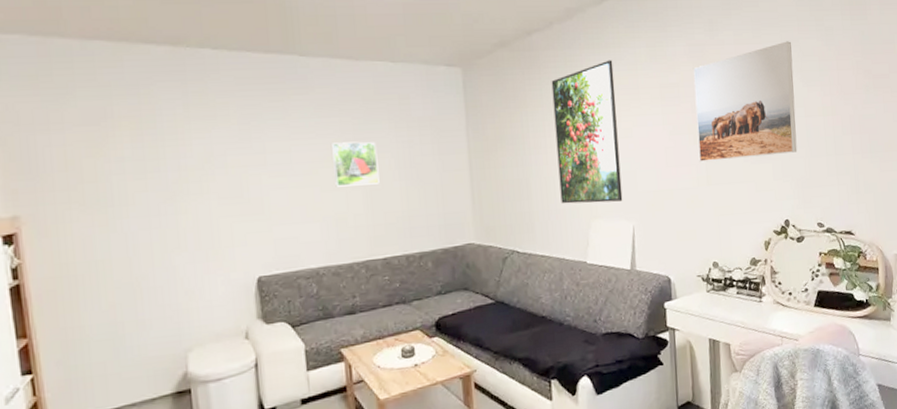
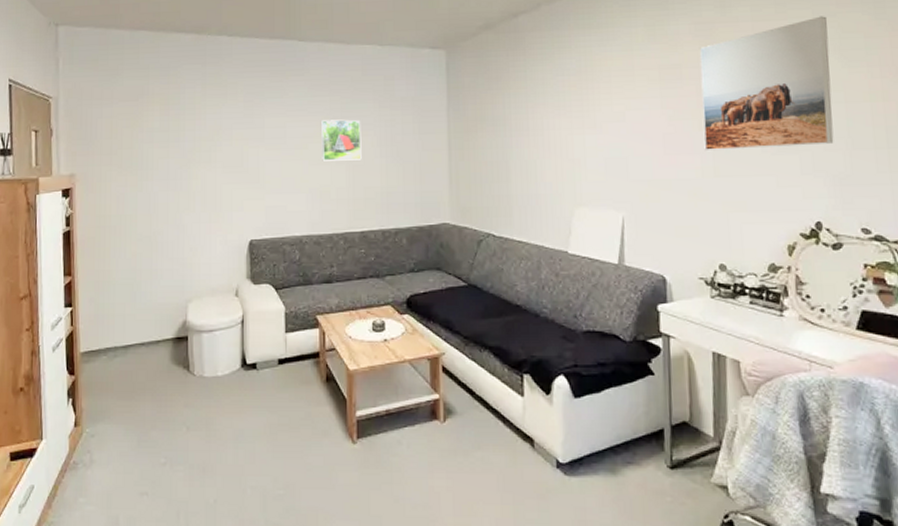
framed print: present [551,60,623,204] -> none [536,40,612,190]

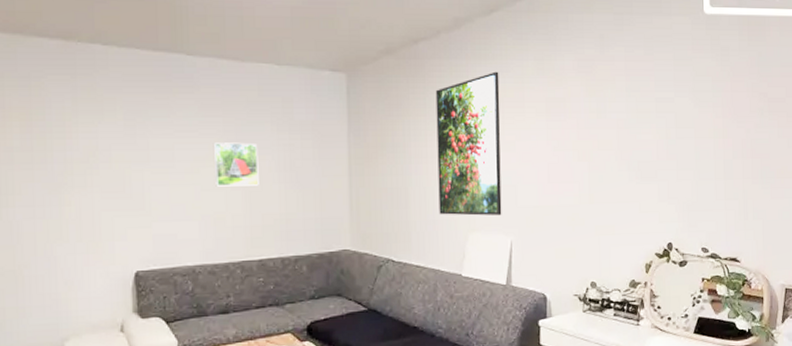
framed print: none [536,40,612,190] -> present [435,71,502,216]
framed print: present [699,16,834,152] -> none [581,60,685,180]

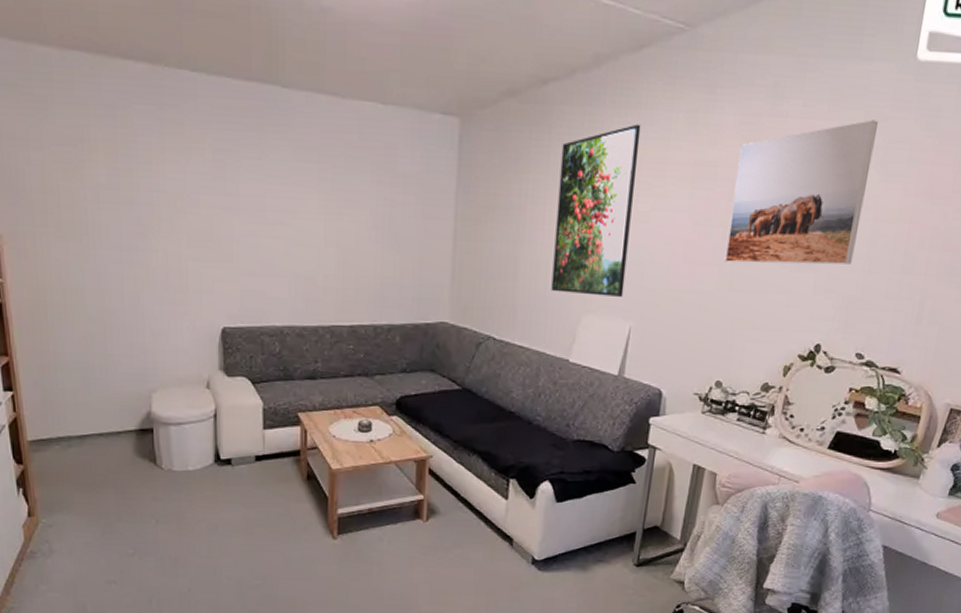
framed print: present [213,142,259,187] -> none [306,192,355,244]
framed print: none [581,60,685,180] -> present [724,120,878,265]

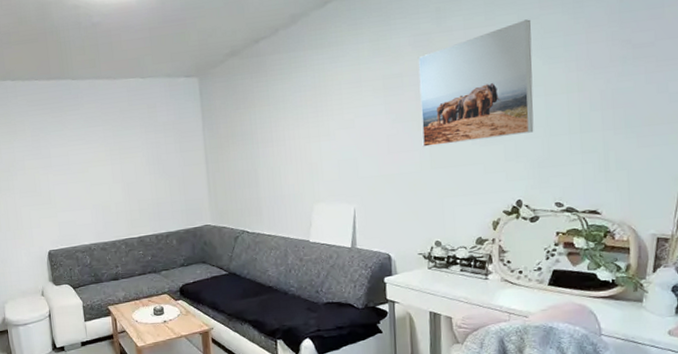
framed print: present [551,124,641,297] -> none [277,57,344,190]

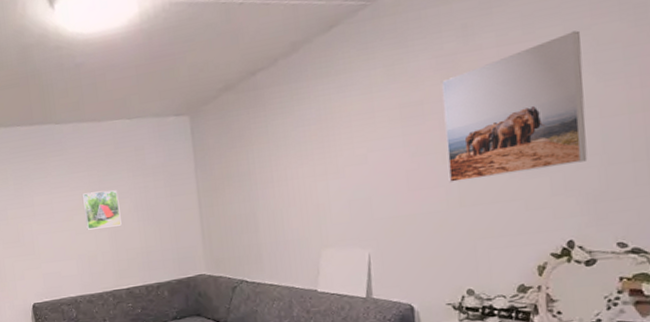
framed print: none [97,144,134,182] -> present [82,190,122,230]

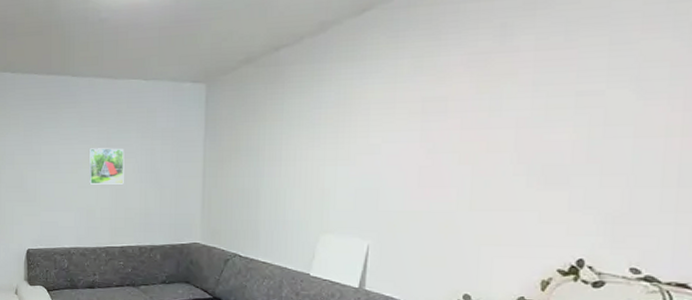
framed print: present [441,30,588,183] -> none [462,43,626,185]

